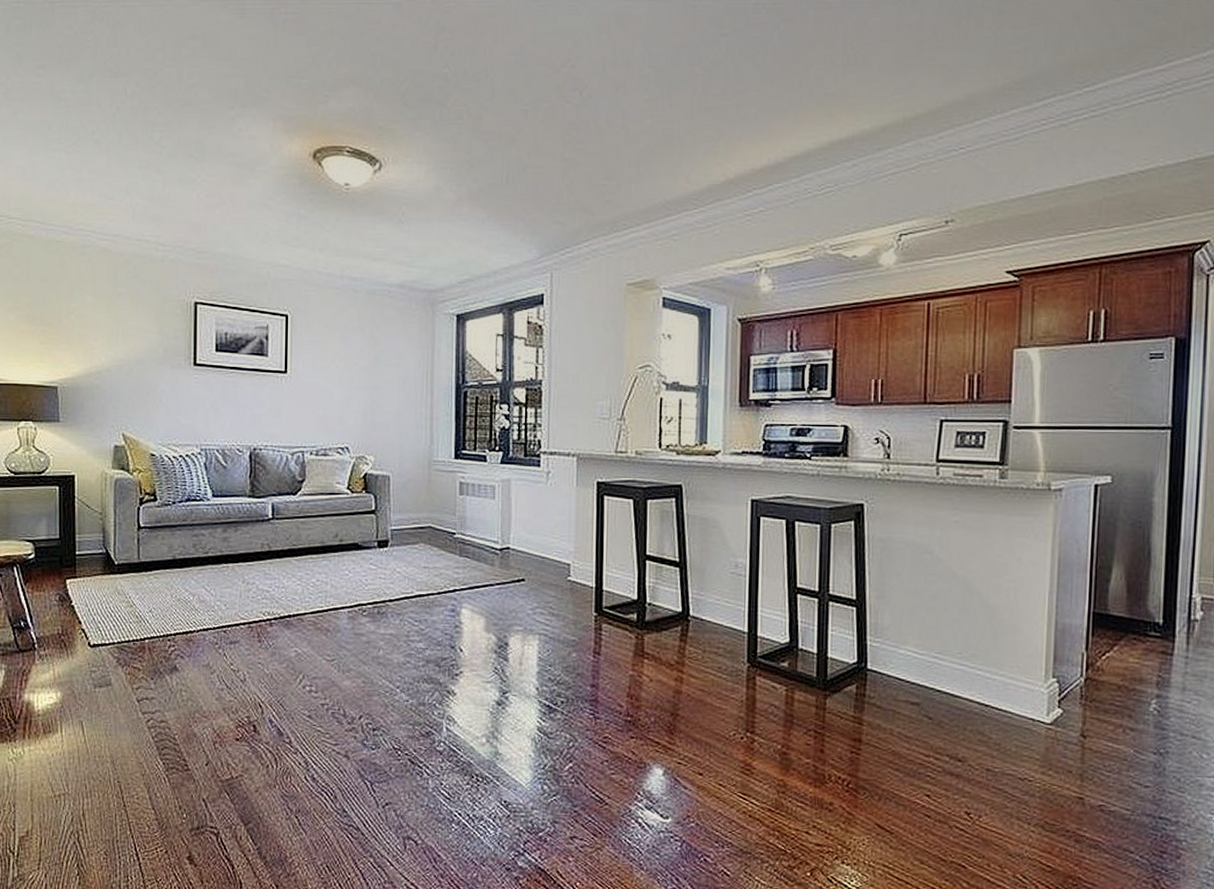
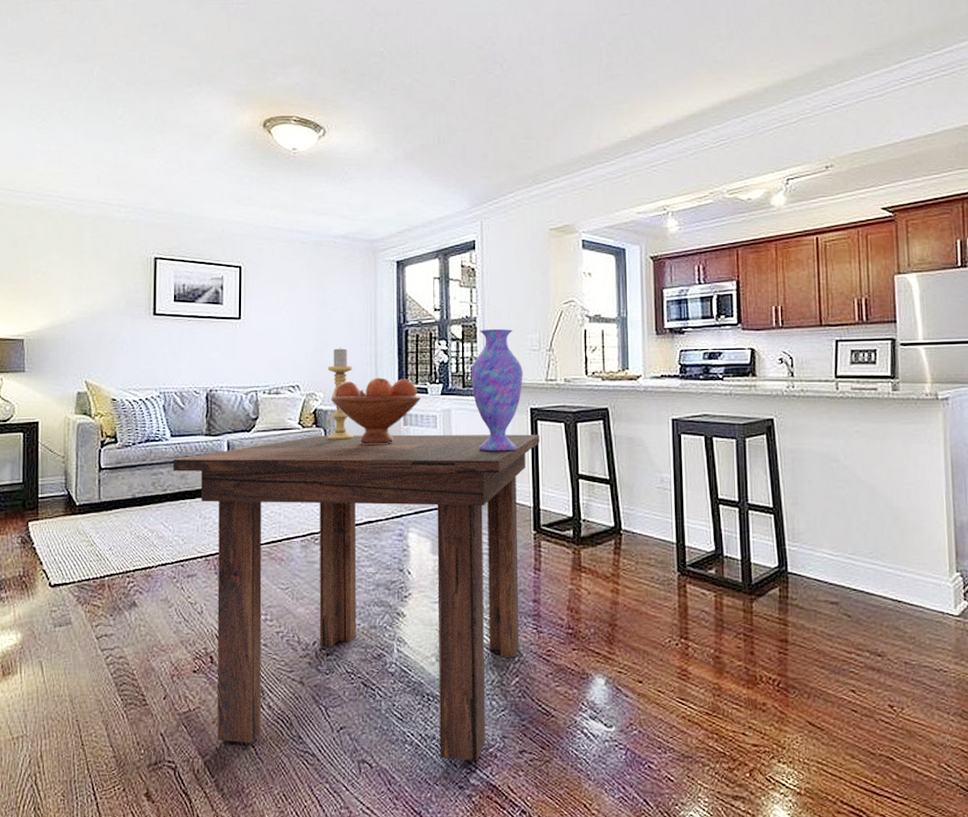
dining table: none [214,502,606,844] -> present [172,434,540,761]
candle holder: none [377,407,407,508] -> present [327,347,354,440]
fruit bowl: none [382,442,479,515] -> present [331,377,421,446]
vase: none [533,394,591,527] -> present [471,329,523,452]

